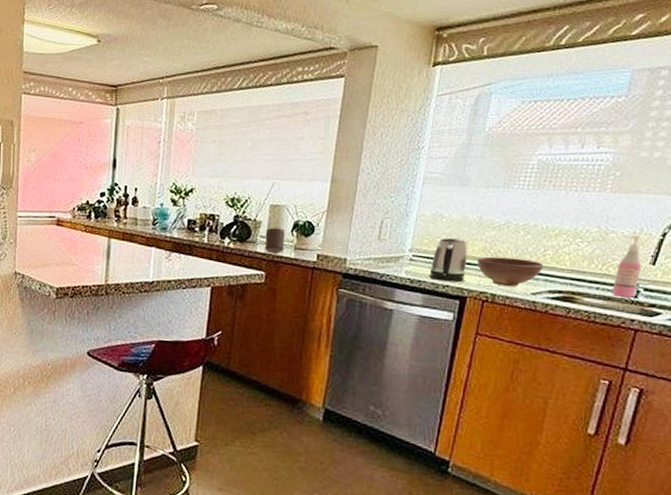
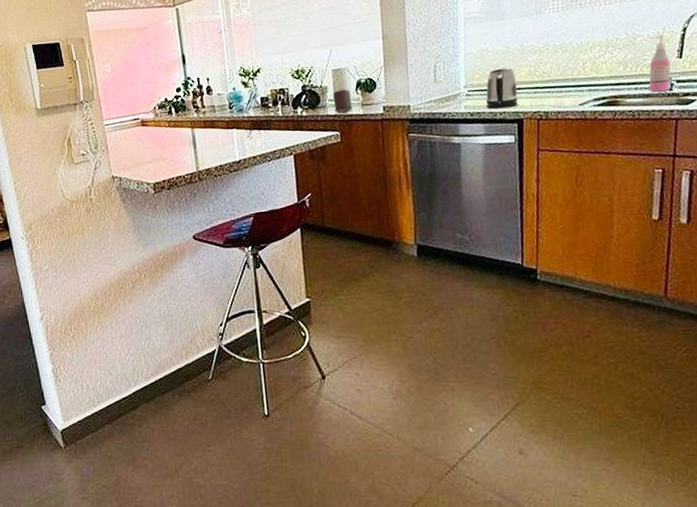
bowl: present [476,256,544,287] -> none [525,74,586,103]

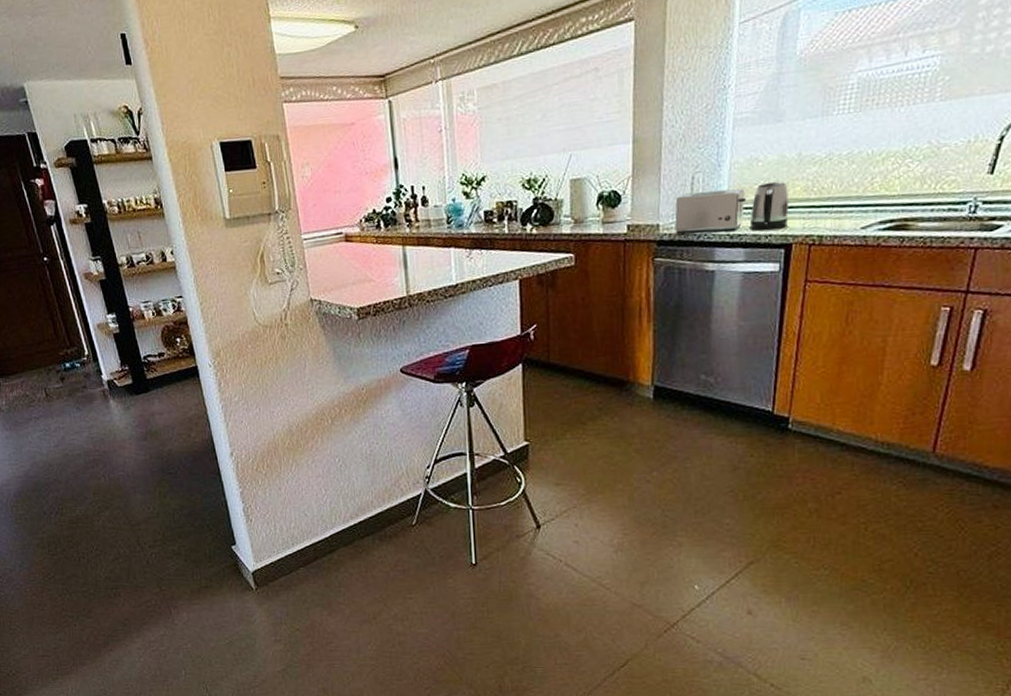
canister: present [328,88,359,114] -> none [563,202,599,233]
toaster: none [422,74,482,114] -> present [674,189,747,235]
soap dispenser: present [648,35,671,93] -> none [947,144,979,215]

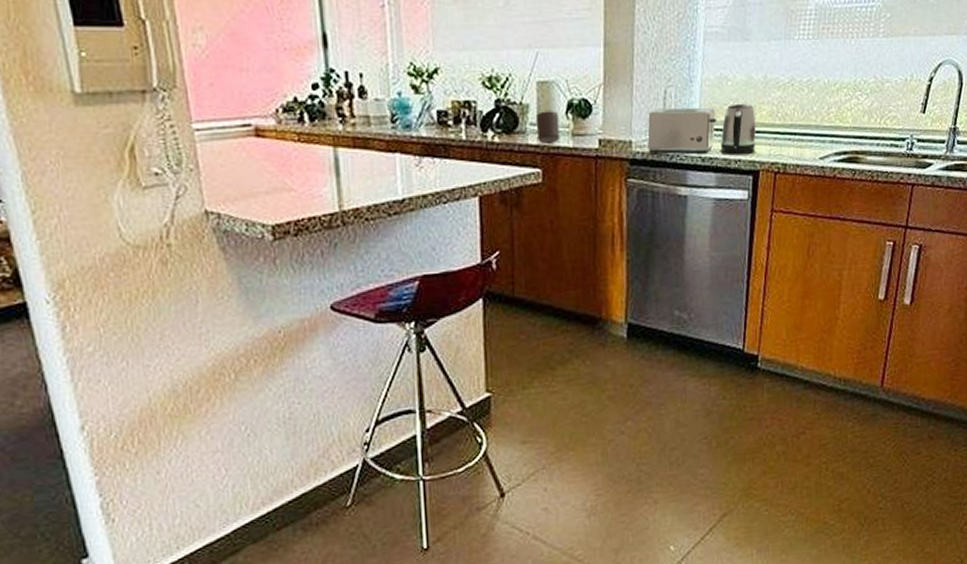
canister: none [563,202,599,233] -> present [529,109,568,145]

